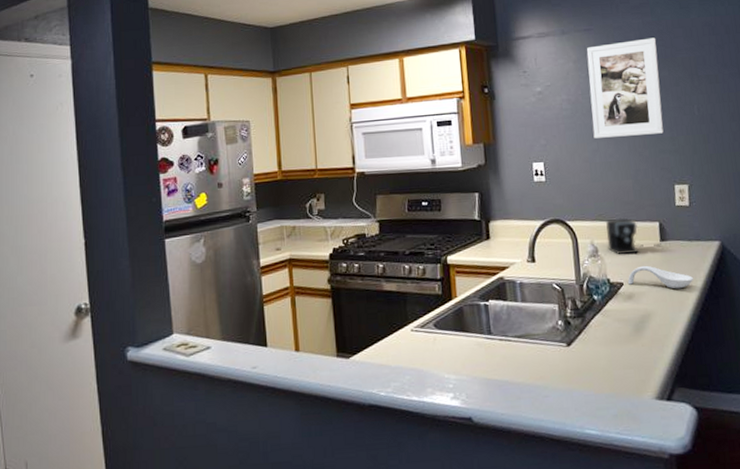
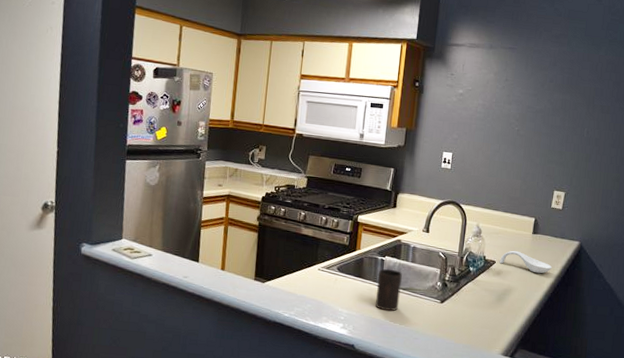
cup: none [484,314,517,367] -> present [375,268,402,311]
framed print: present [586,37,664,139] -> none [497,63,567,147]
coffee maker: present [605,217,661,255] -> none [489,209,533,241]

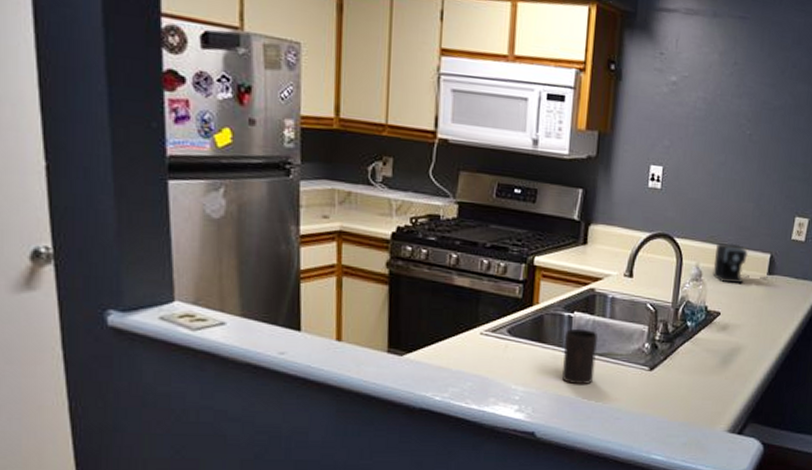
coffee maker: none [489,209,533,241] -> present [712,243,768,284]
spoon rest: present [499,250,553,274] -> none [725,297,792,327]

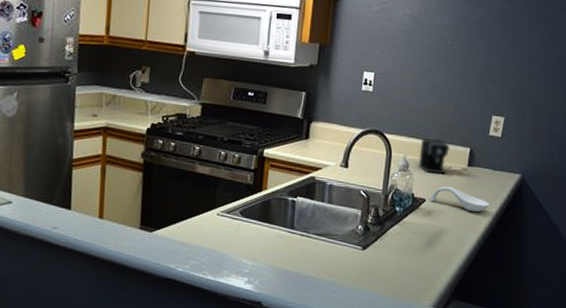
cup: present [561,328,598,384] -> none [285,211,317,261]
spoon rest: none [725,297,792,327] -> present [429,186,490,213]

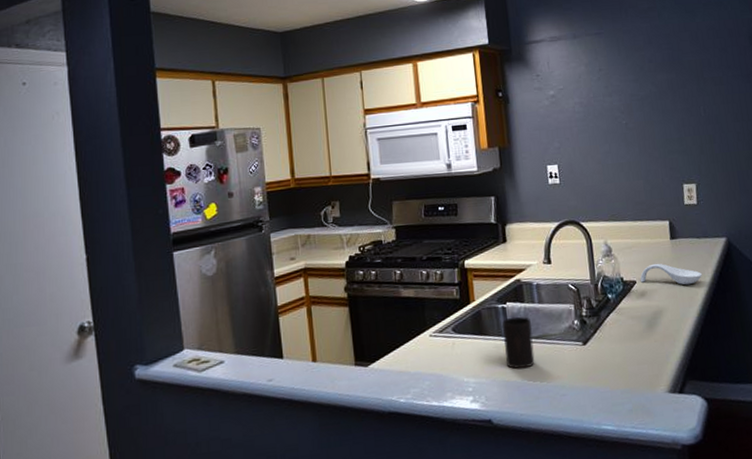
cup: none [285,211,317,261] -> present [502,316,535,369]
coffee maker: present [418,138,468,175] -> none [617,217,672,254]

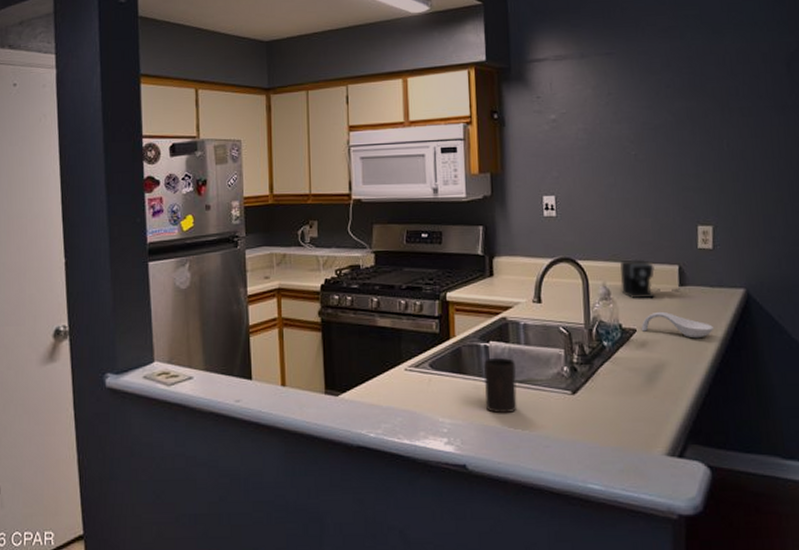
coffee maker: none [617,217,672,254] -> present [619,259,680,299]

